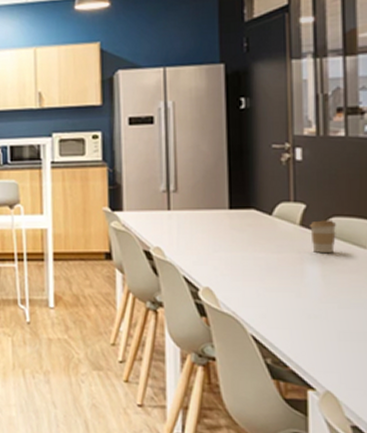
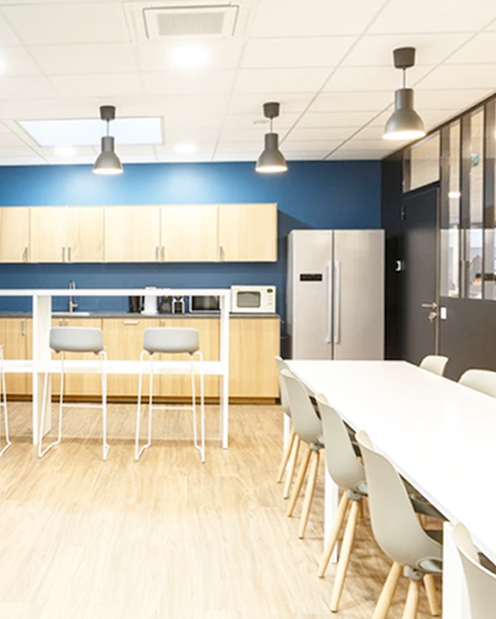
coffee cup: present [309,220,336,253] -> none [449,372,472,401]

